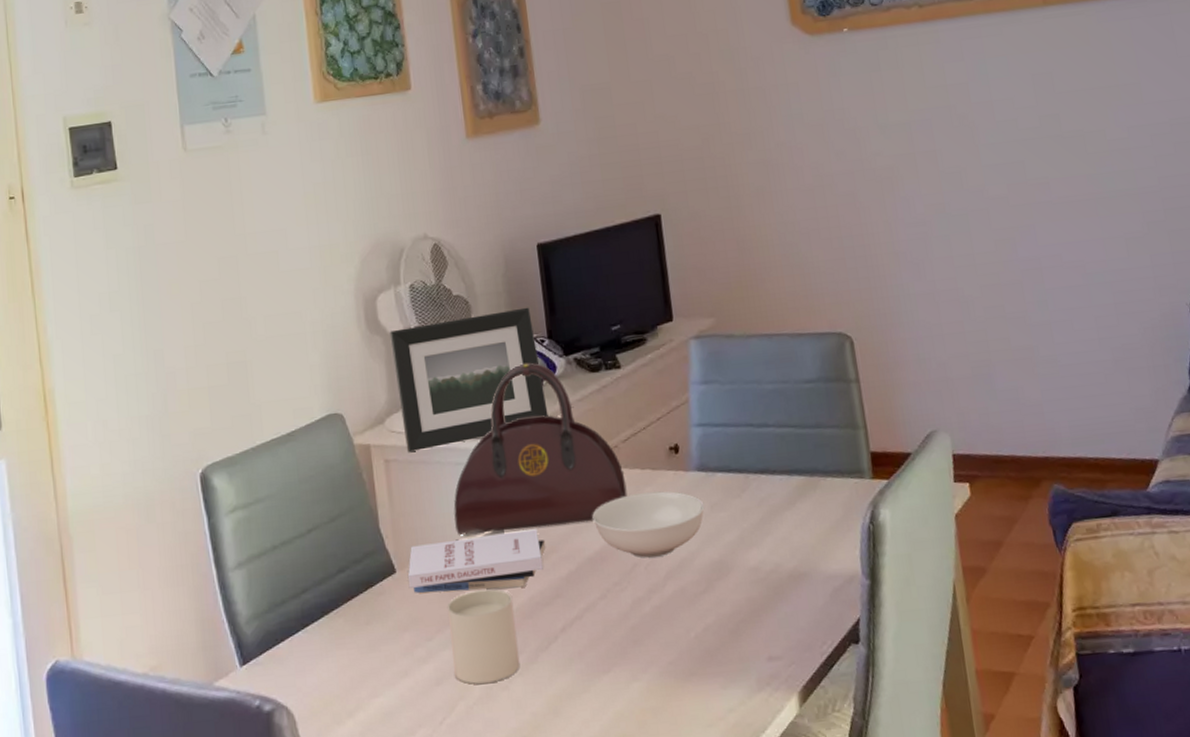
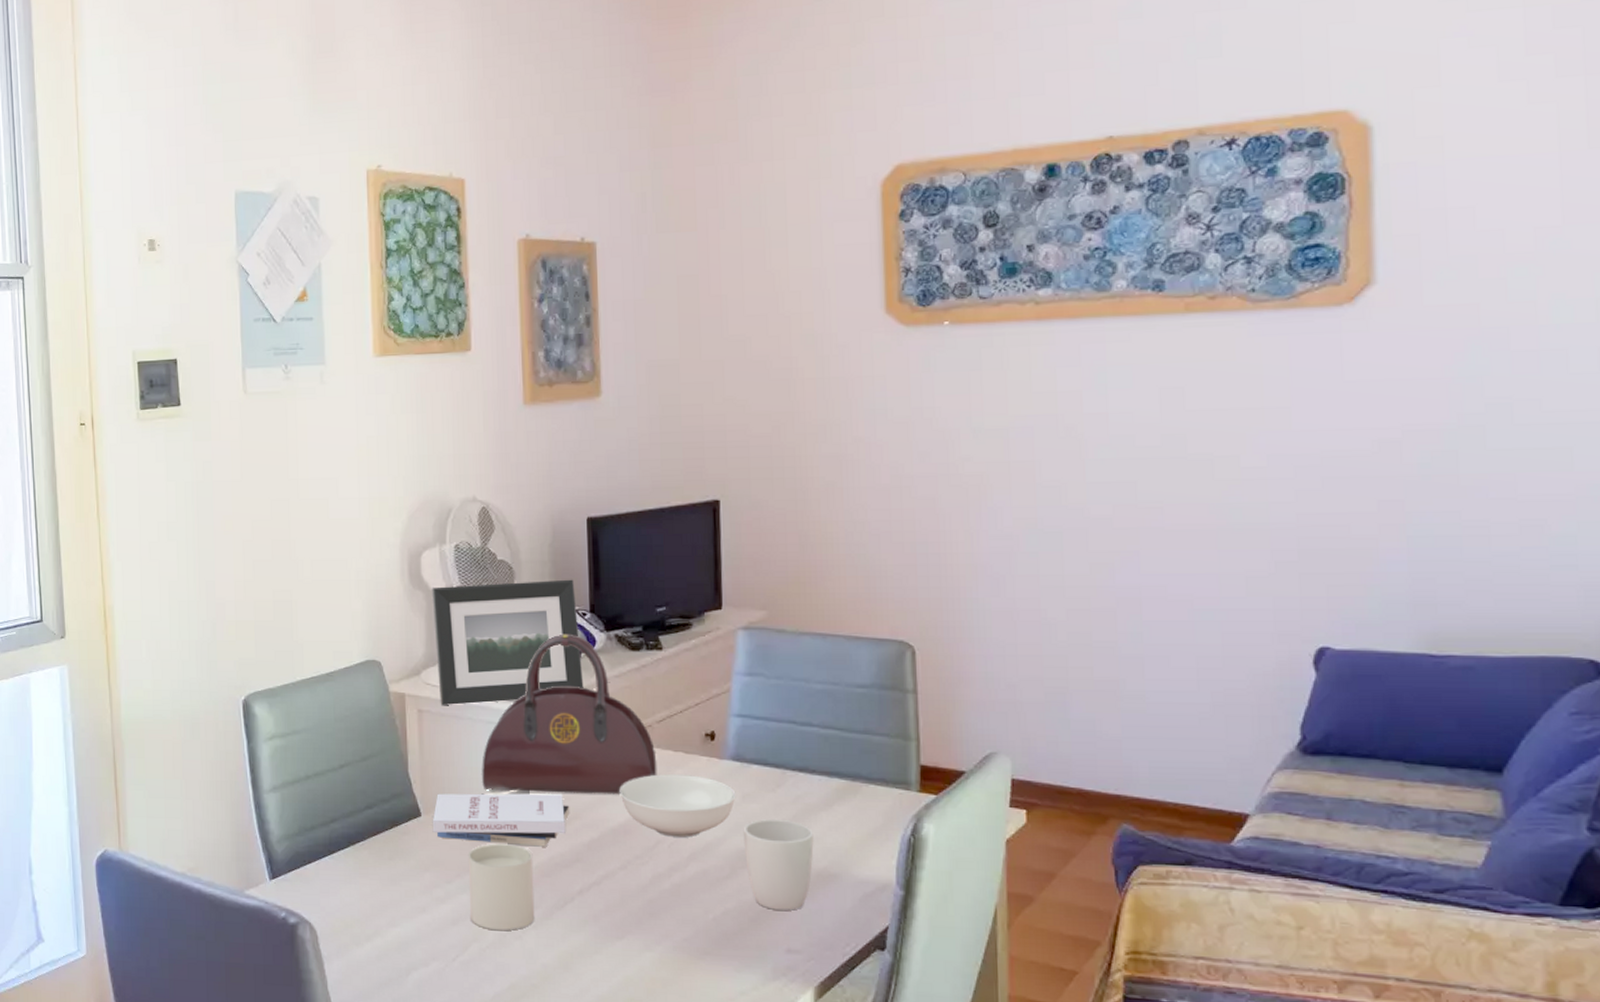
cup: none [714,524,784,618] -> present [743,819,814,911]

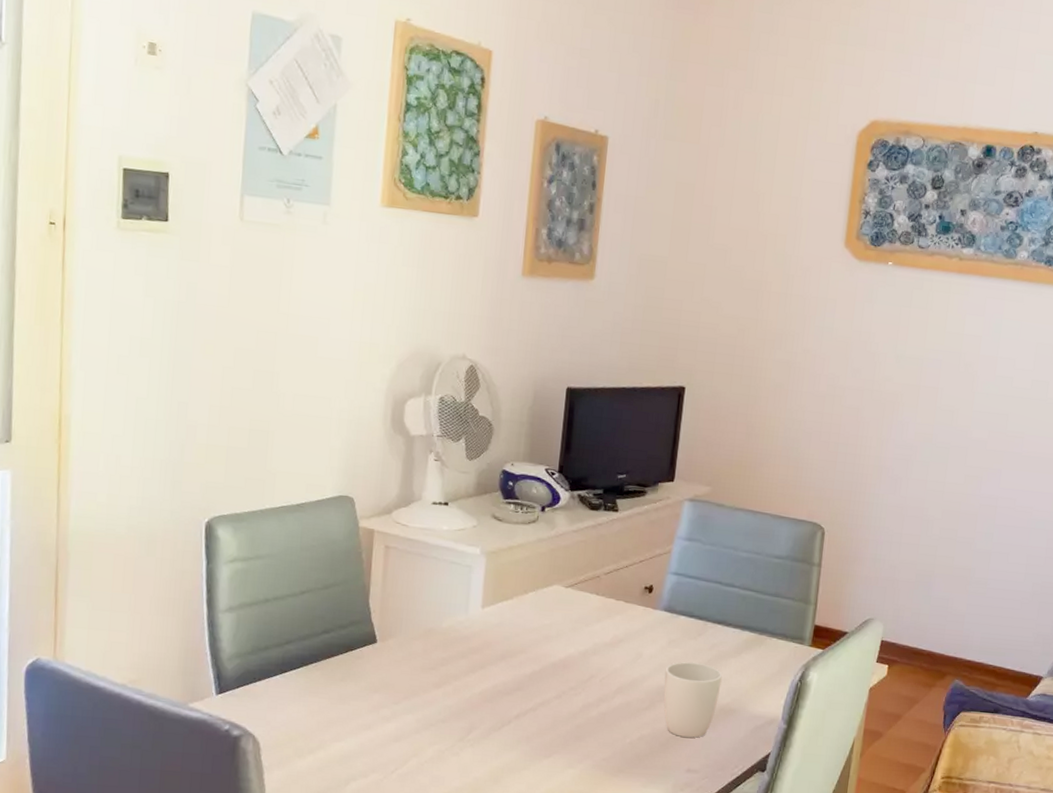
picture frame: present [431,579,584,705] -> none [407,434,548,545]
books: present [432,793,570,847] -> none [386,623,518,676]
mug: present [468,844,535,931] -> none [412,671,479,748]
handbag: present [482,633,657,795] -> none [439,489,600,634]
bowl: present [619,774,736,838] -> none [563,618,664,674]

